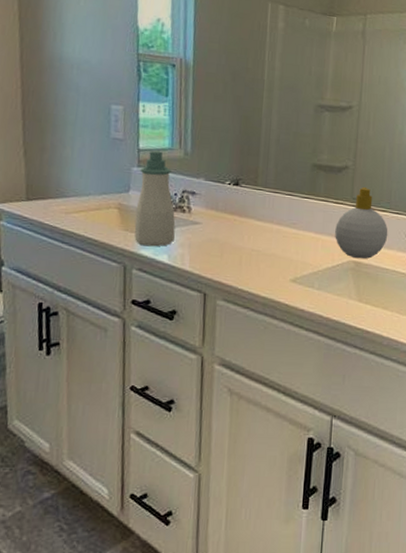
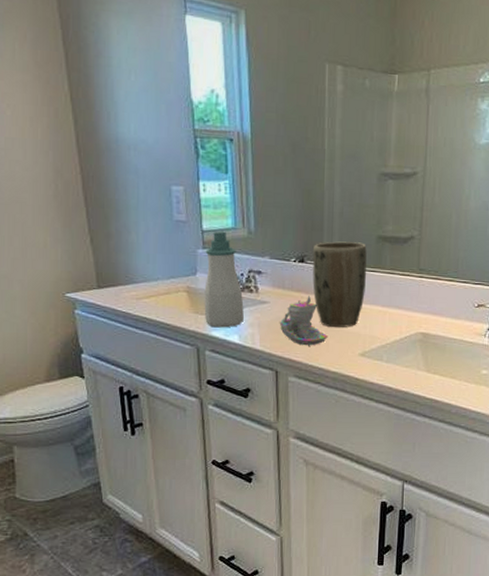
candle: none [210,219,260,270] -> present [279,296,328,346]
plant pot: none [246,167,302,252] -> present [313,241,367,327]
soap bottle: present [335,187,388,259] -> none [402,257,456,330]

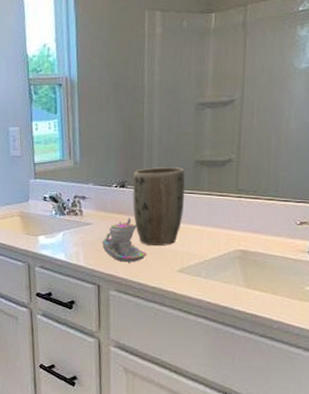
soap bottle: present [204,230,244,328] -> none [35,162,70,247]

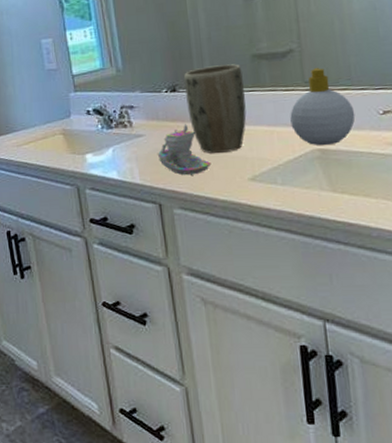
soap bottle: none [220,178,276,248] -> present [290,68,356,146]

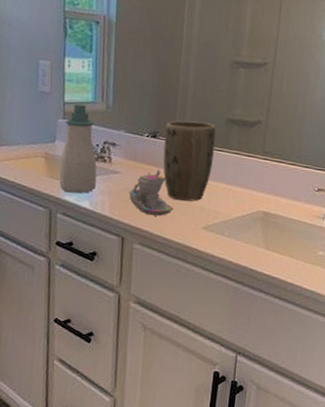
soap bottle: none [77,72,121,166] -> present [59,103,97,194]
soap bottle: present [290,68,356,146] -> none [245,141,297,210]

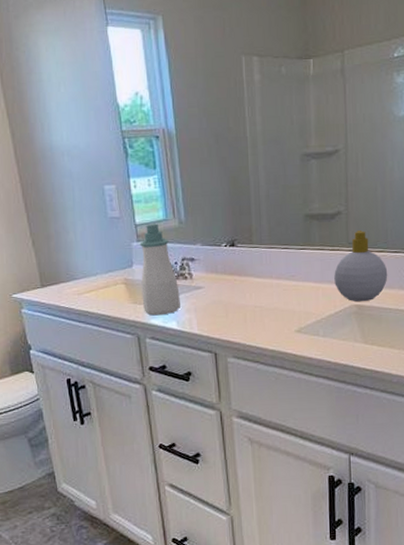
candle: present [128,169,174,216] -> none [214,278,264,327]
plant pot: present [163,120,216,201] -> none [243,222,297,306]
soap bottle: none [245,141,297,210] -> present [334,230,388,302]

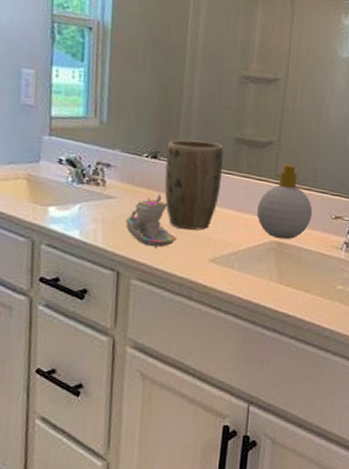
soap bottle: present [139,222,180,316] -> none [44,118,89,222]
candle: none [214,278,264,327] -> present [125,194,177,248]
plant pot: none [243,222,297,306] -> present [164,139,224,230]

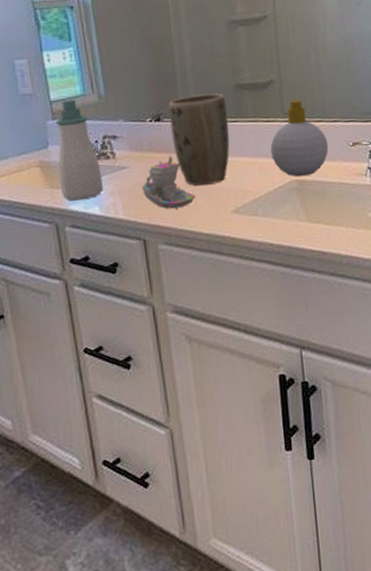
soap bottle: none [44,118,89,222] -> present [55,98,103,201]

